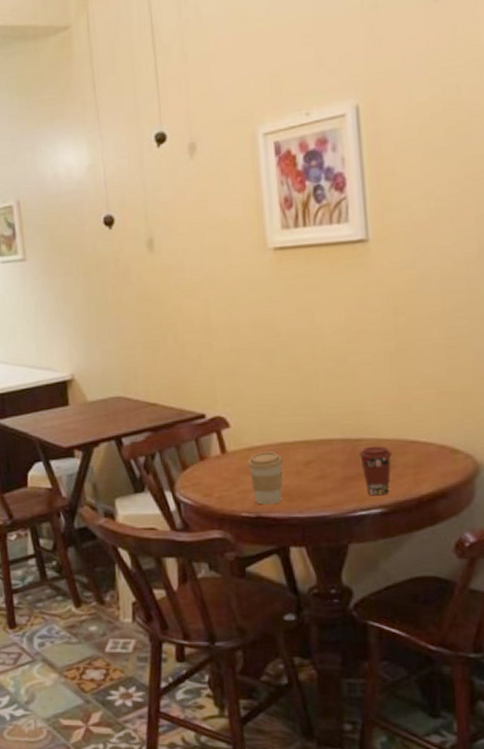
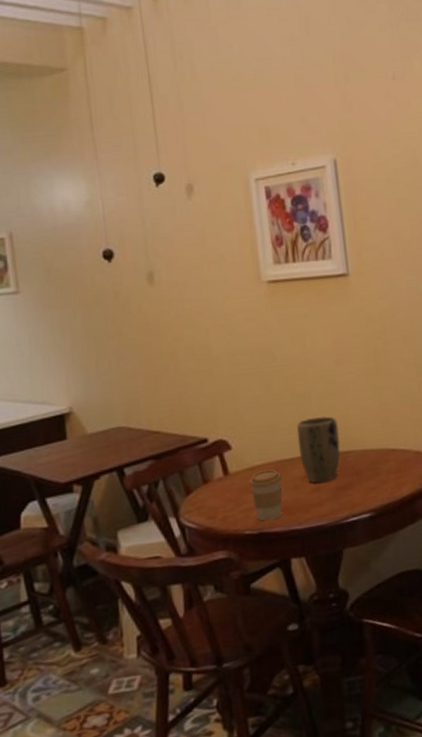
plant pot: none [301,399,351,471] -> present [296,416,341,483]
coffee cup: present [358,446,393,496] -> none [348,456,378,502]

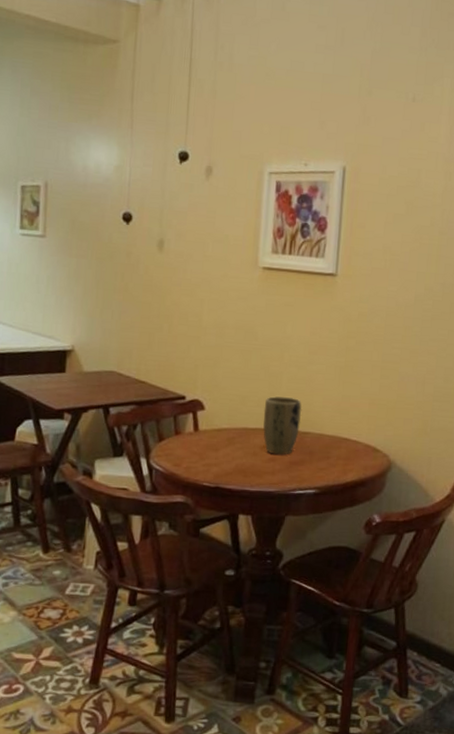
coffee cup: present [249,469,283,521] -> none [215,433,245,478]

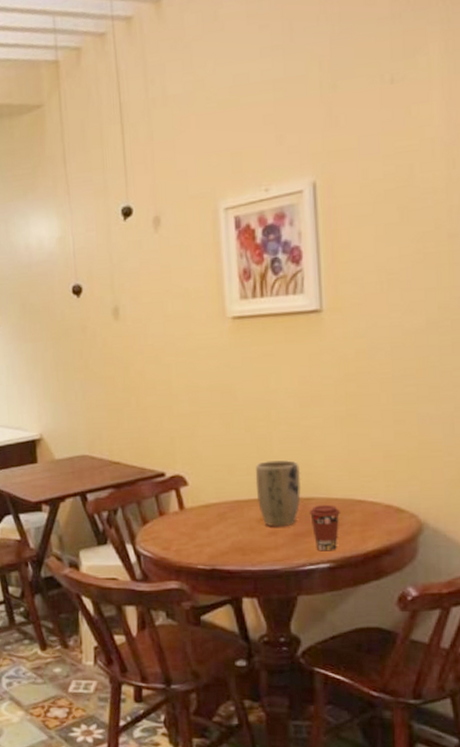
coffee cup: none [304,439,330,480] -> present [308,504,341,552]

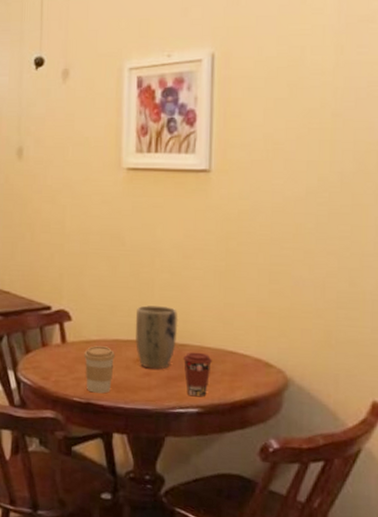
coffee cup: none [204,509,238,558] -> present [84,345,116,394]

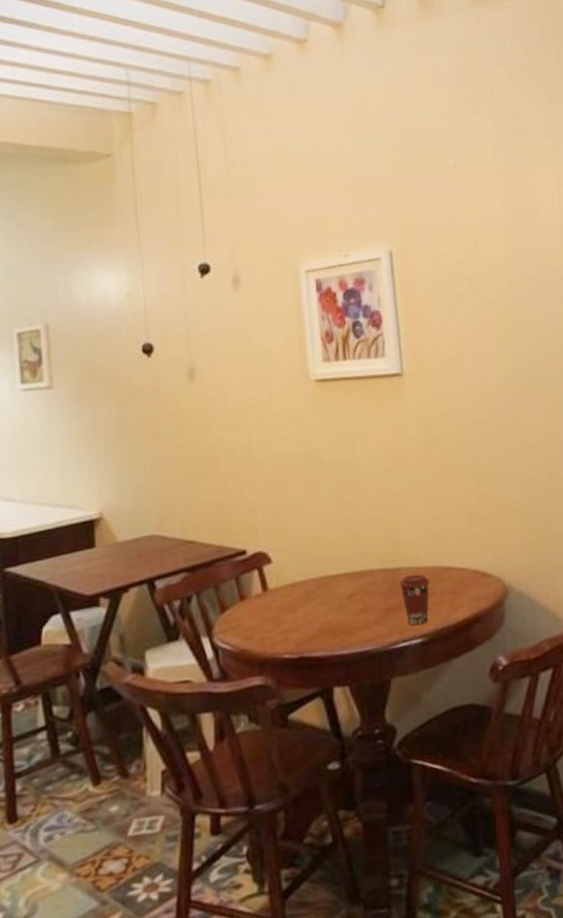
coffee cup: present [84,345,116,394] -> none [290,586,327,644]
plant pot: present [135,305,179,370] -> none [343,528,391,603]

